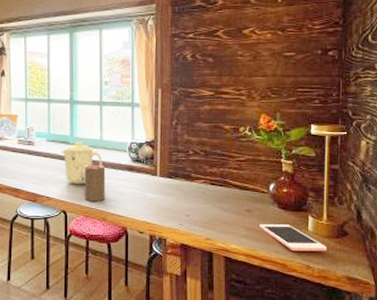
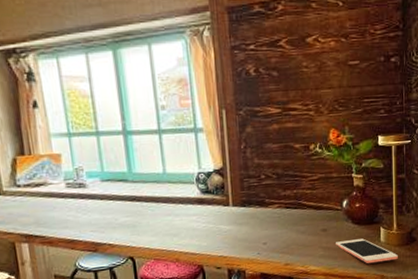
mug: present [62,141,102,185] -> none [120,176,168,227]
cup: present [85,164,106,201] -> none [149,201,176,243]

